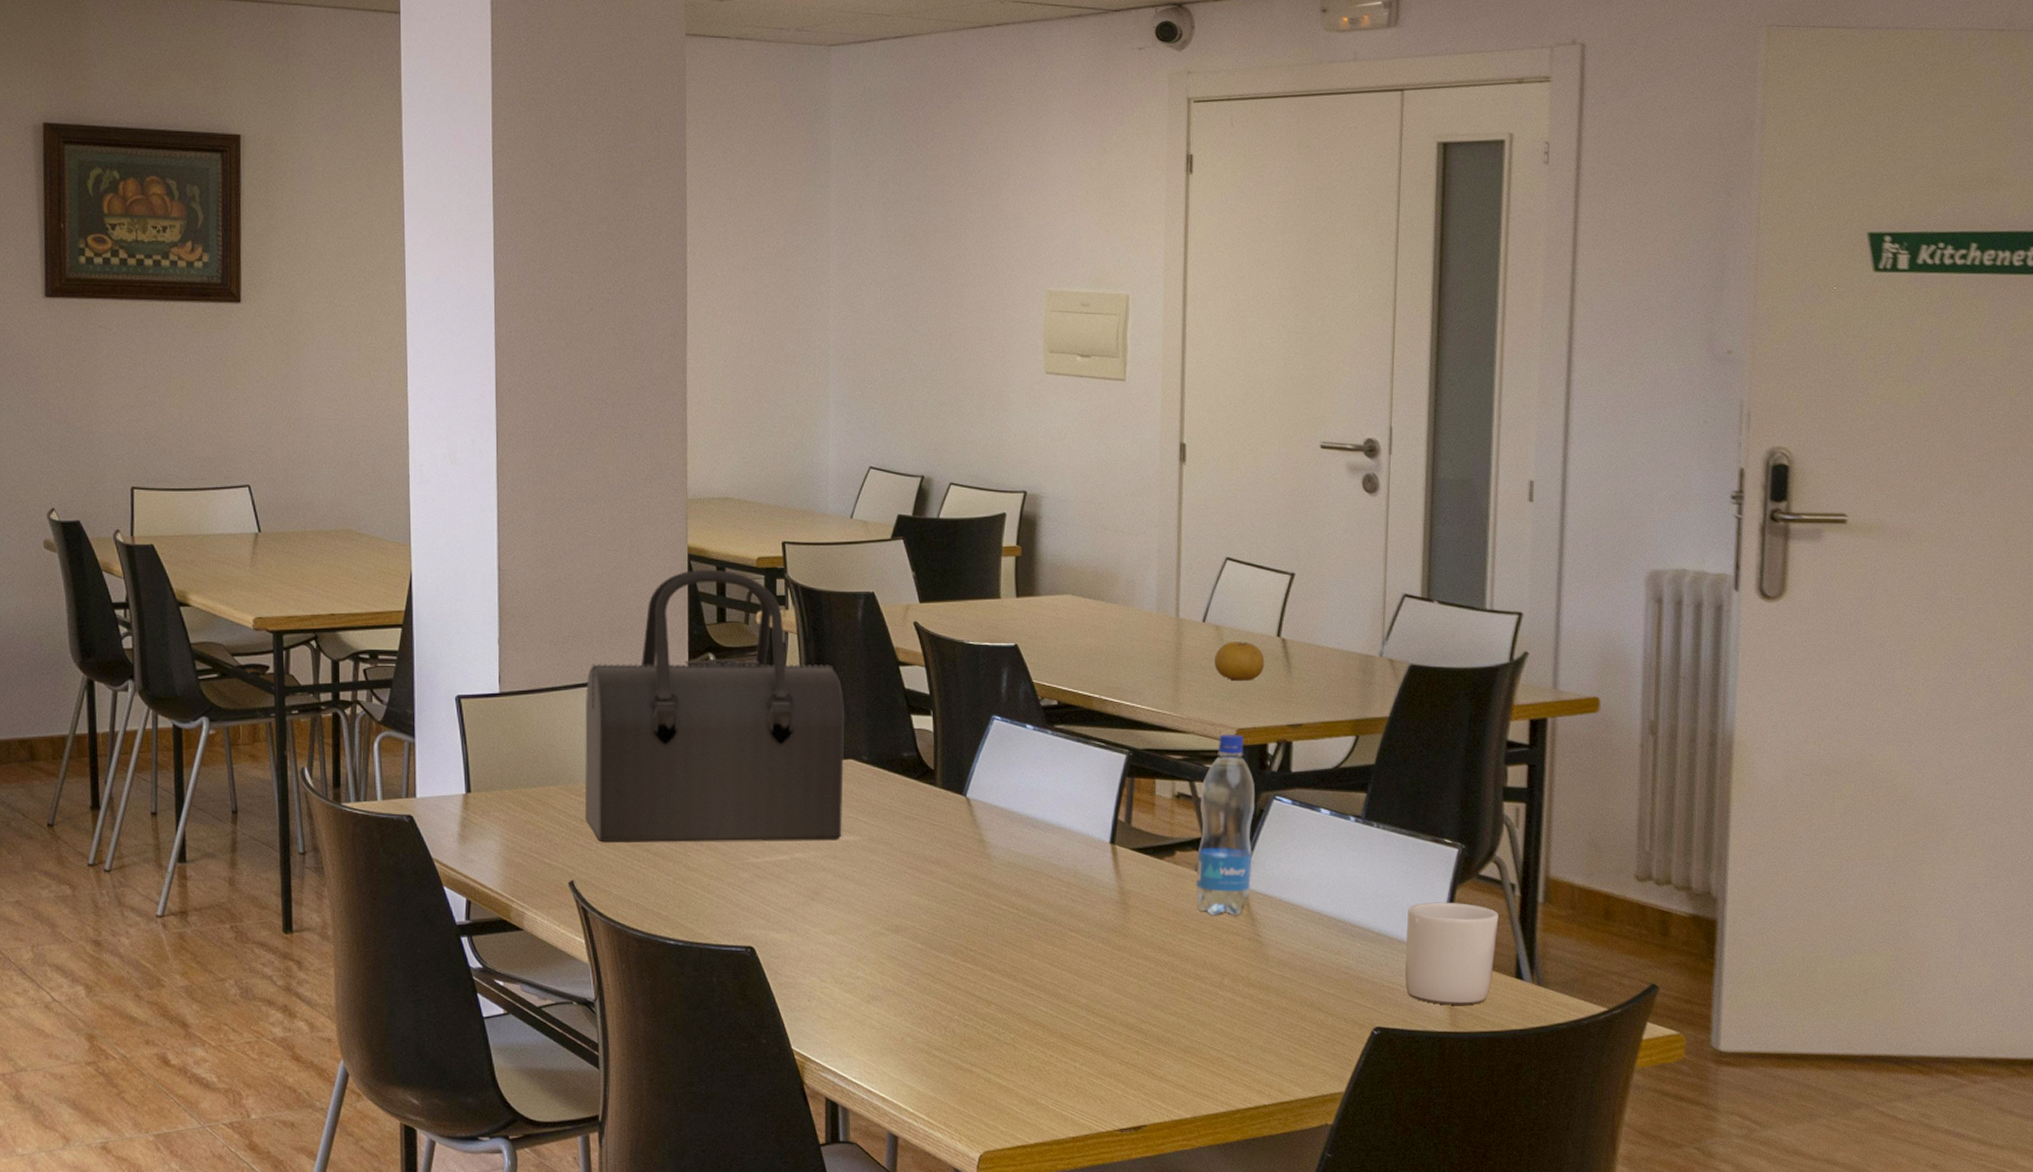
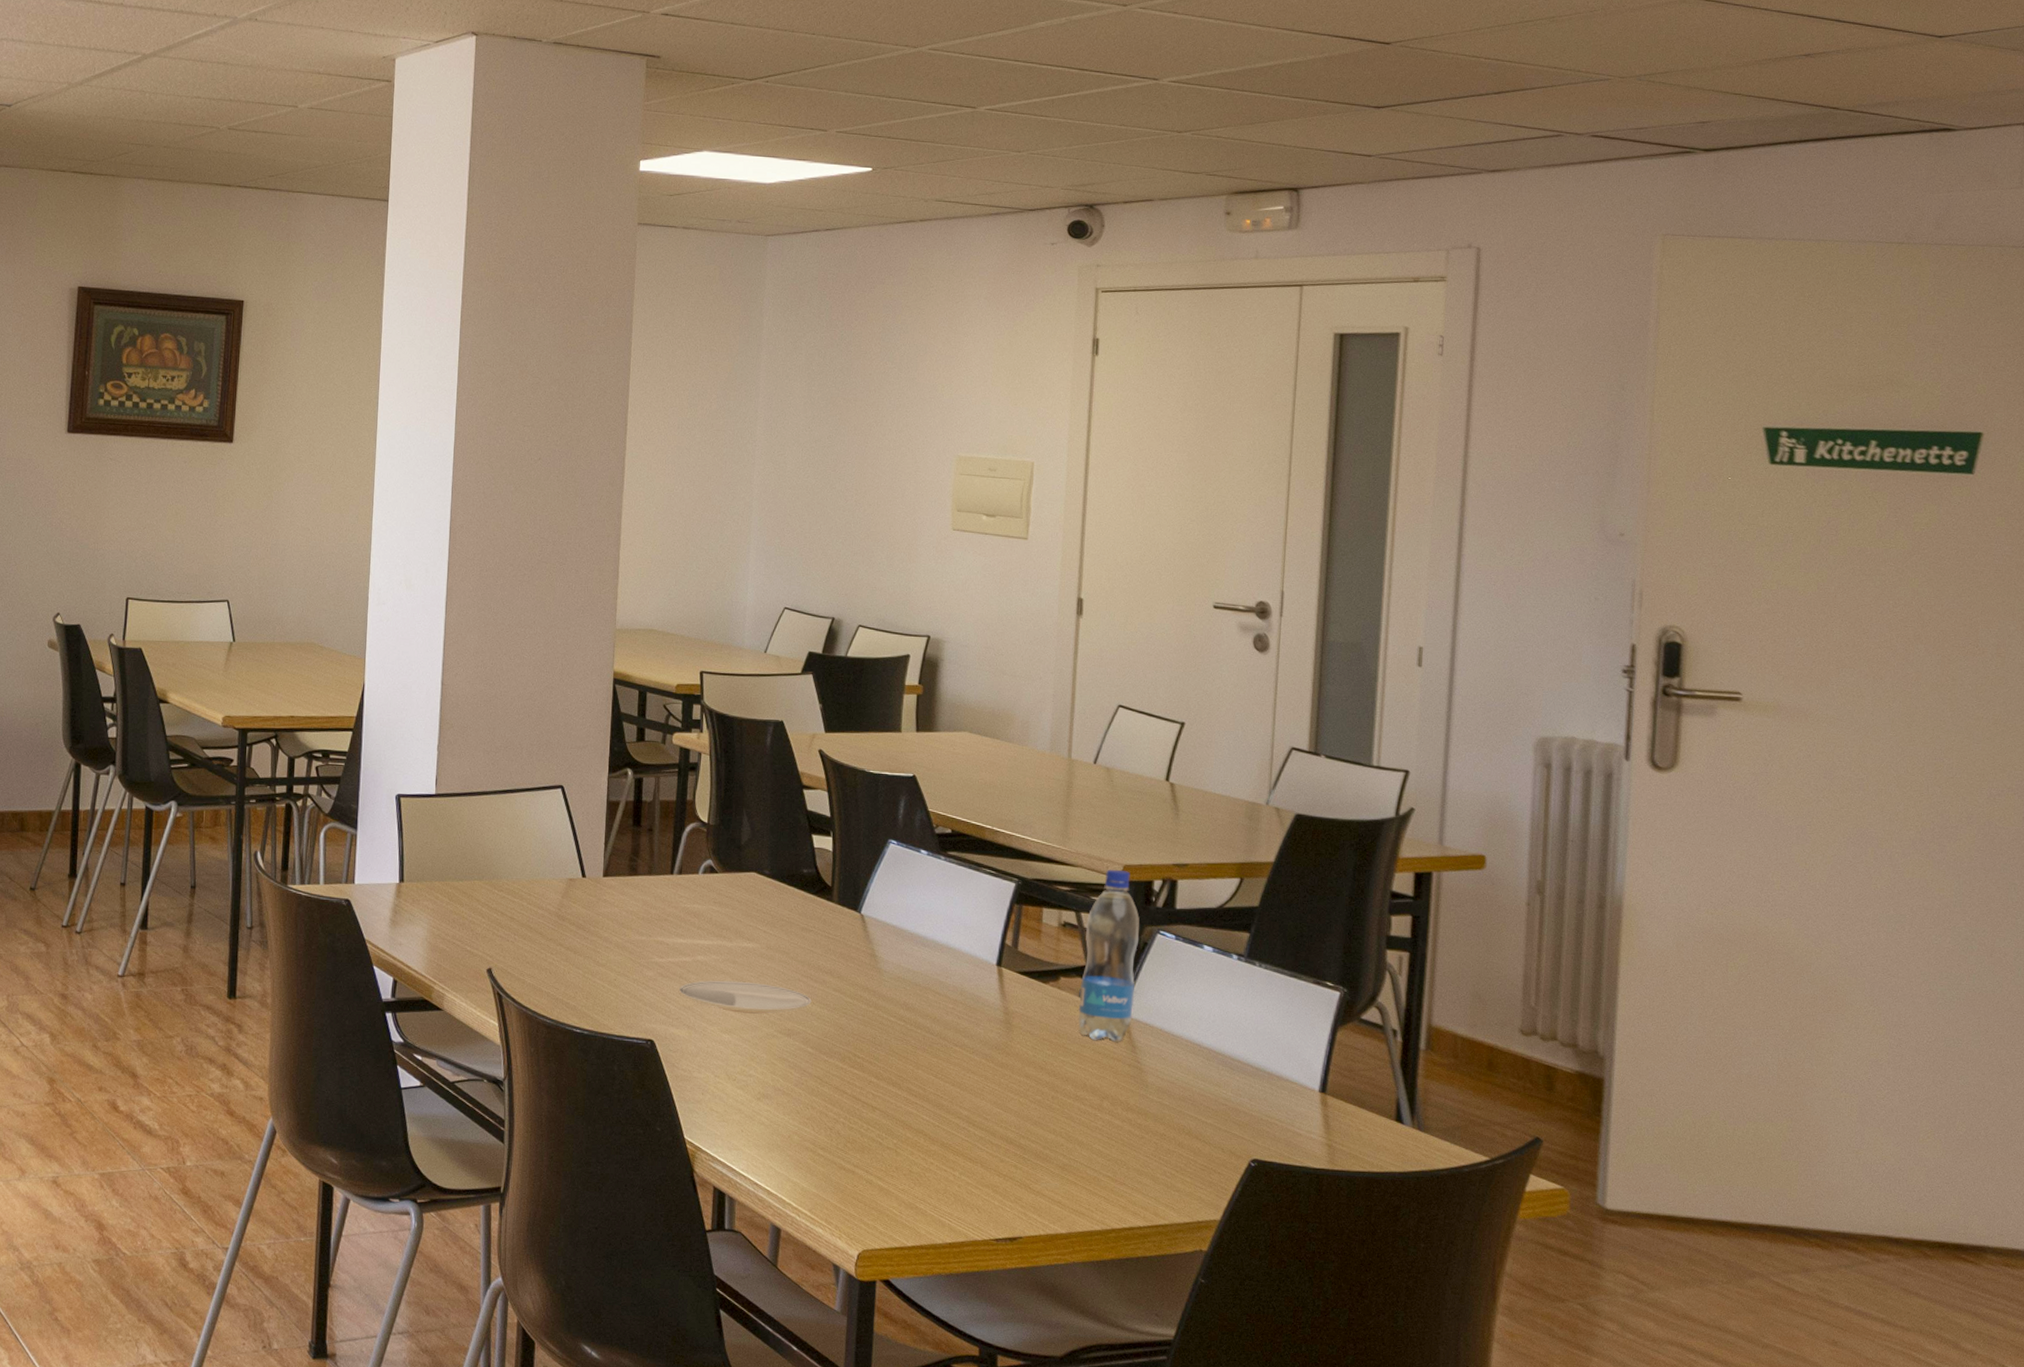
handbag: present [585,570,844,843] -> none [506,693,750,947]
plate: none [778,877,919,911] -> present [679,980,812,1014]
fruit: present [1215,642,1265,681] -> none [1104,783,1153,821]
mug: present [1405,902,1499,1005] -> none [1283,1041,1380,1145]

